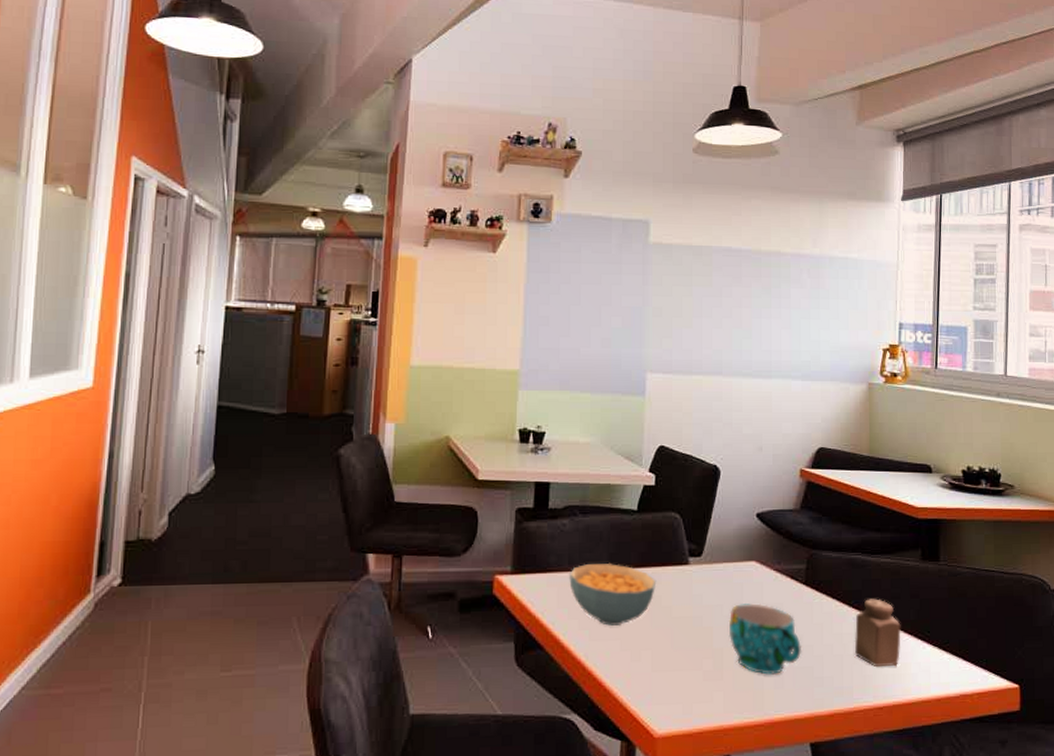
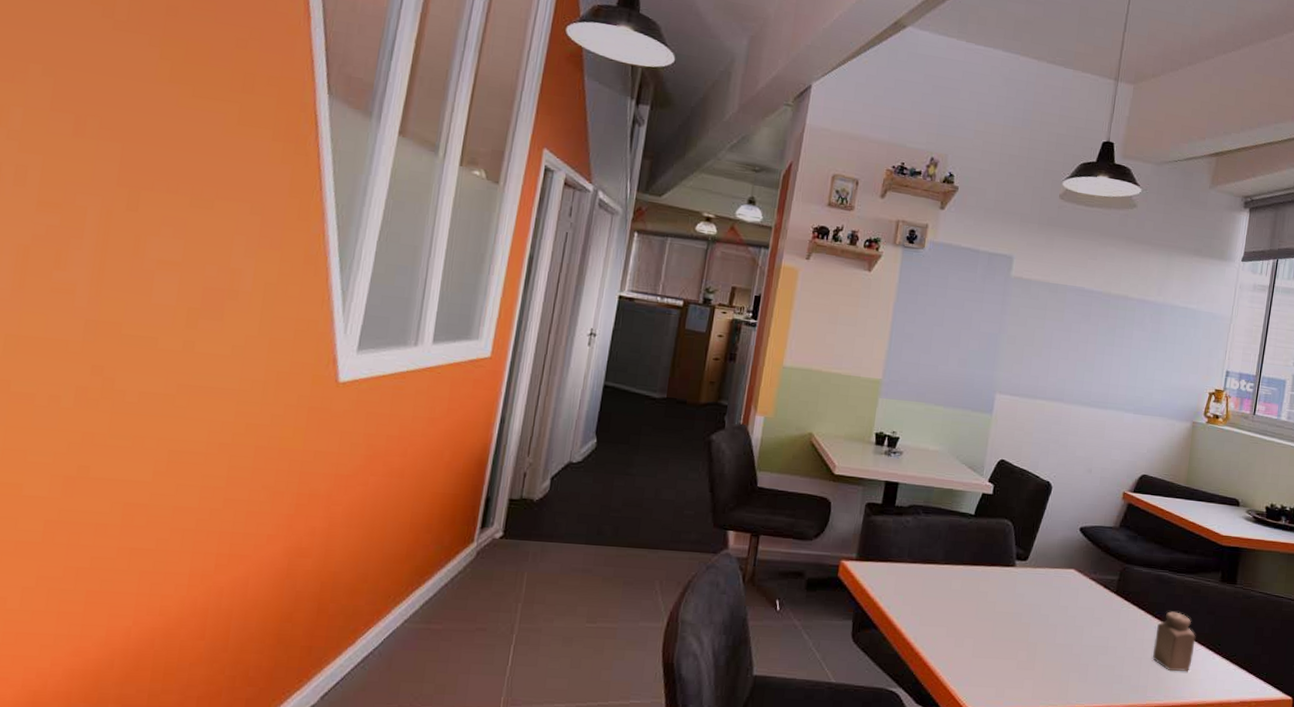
cereal bowl: present [569,562,657,627] -> none [907,558,985,615]
cup: present [728,603,802,675] -> none [1043,605,1107,669]

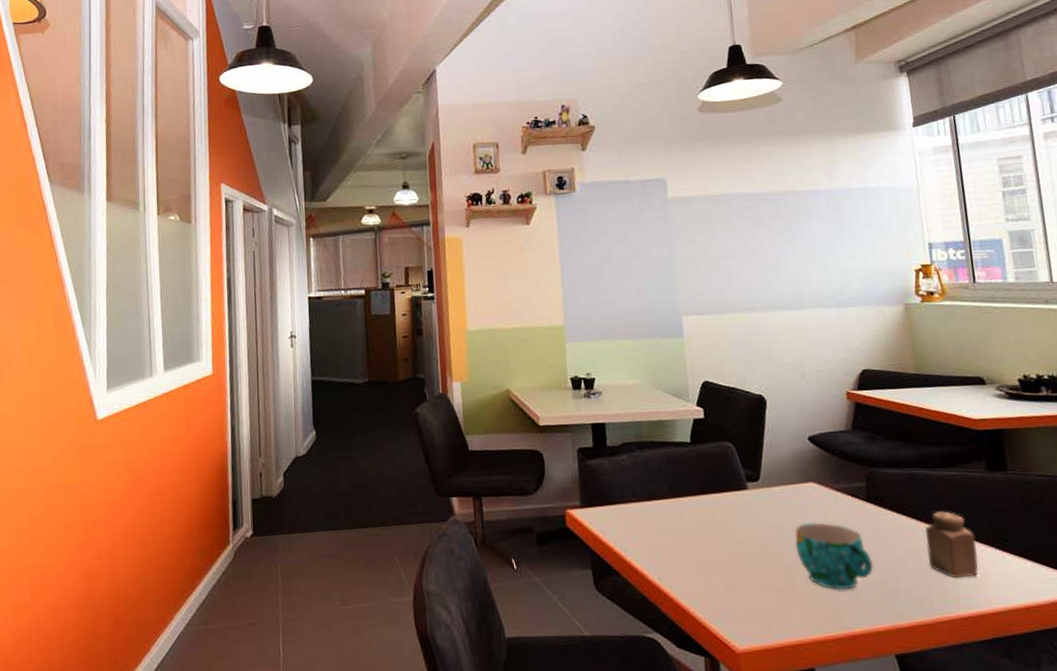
cup: none [1043,605,1107,669] -> present [795,522,874,590]

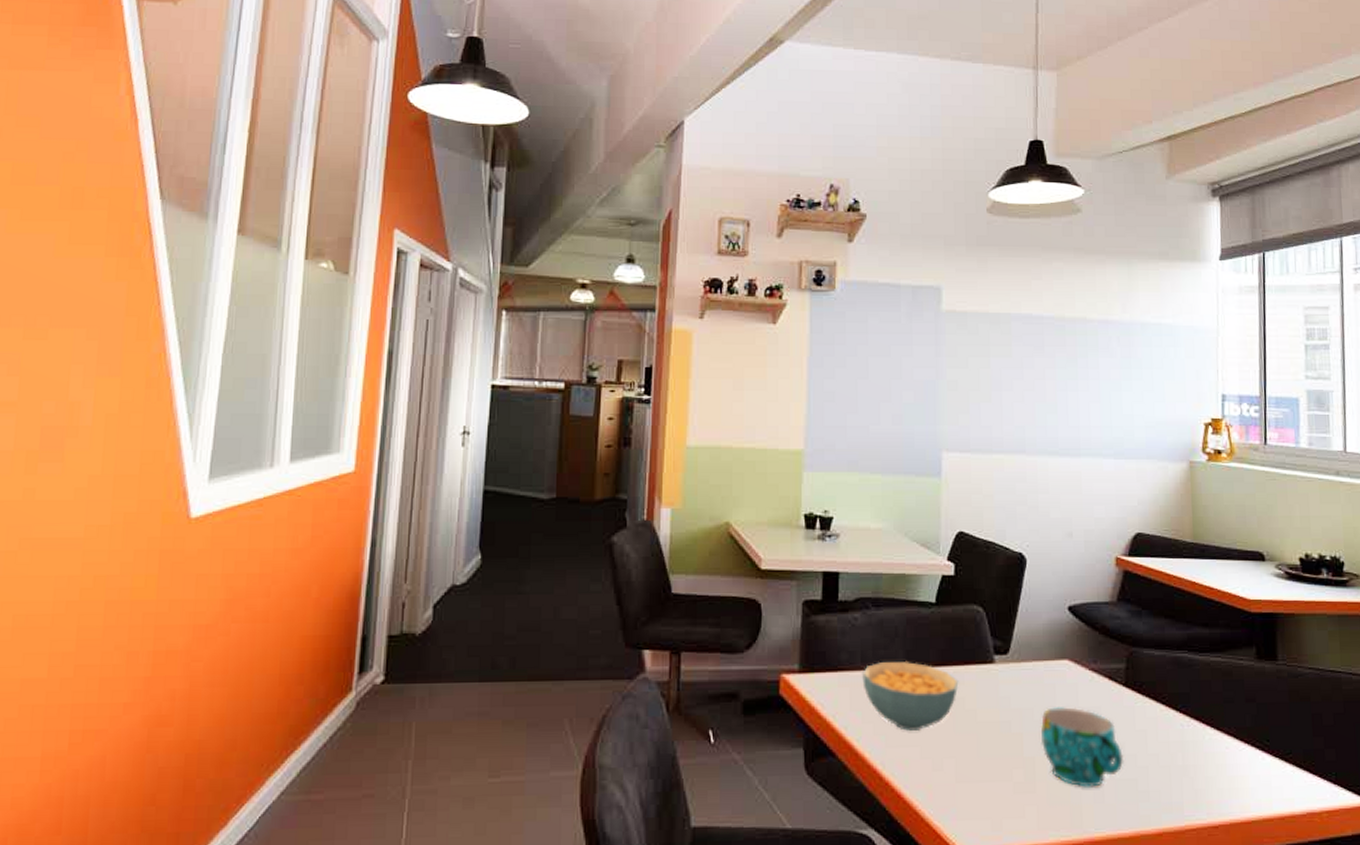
cereal bowl: none [634,492,719,551] -> present [862,660,959,732]
salt shaker: present [925,511,979,579] -> none [1183,702,1236,781]

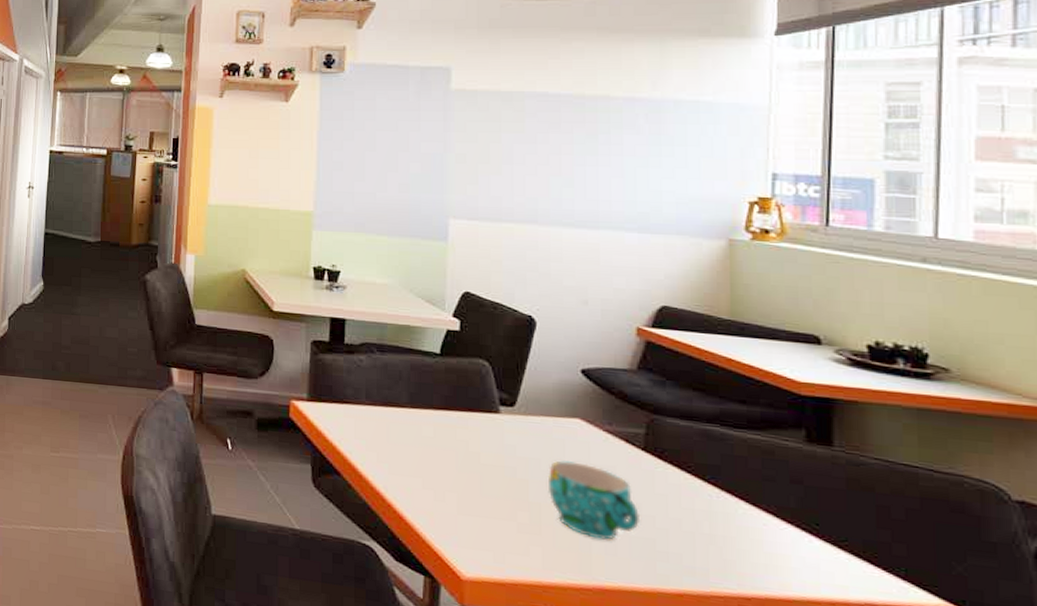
cereal bowl: present [862,660,959,732] -> none [367,400,463,465]

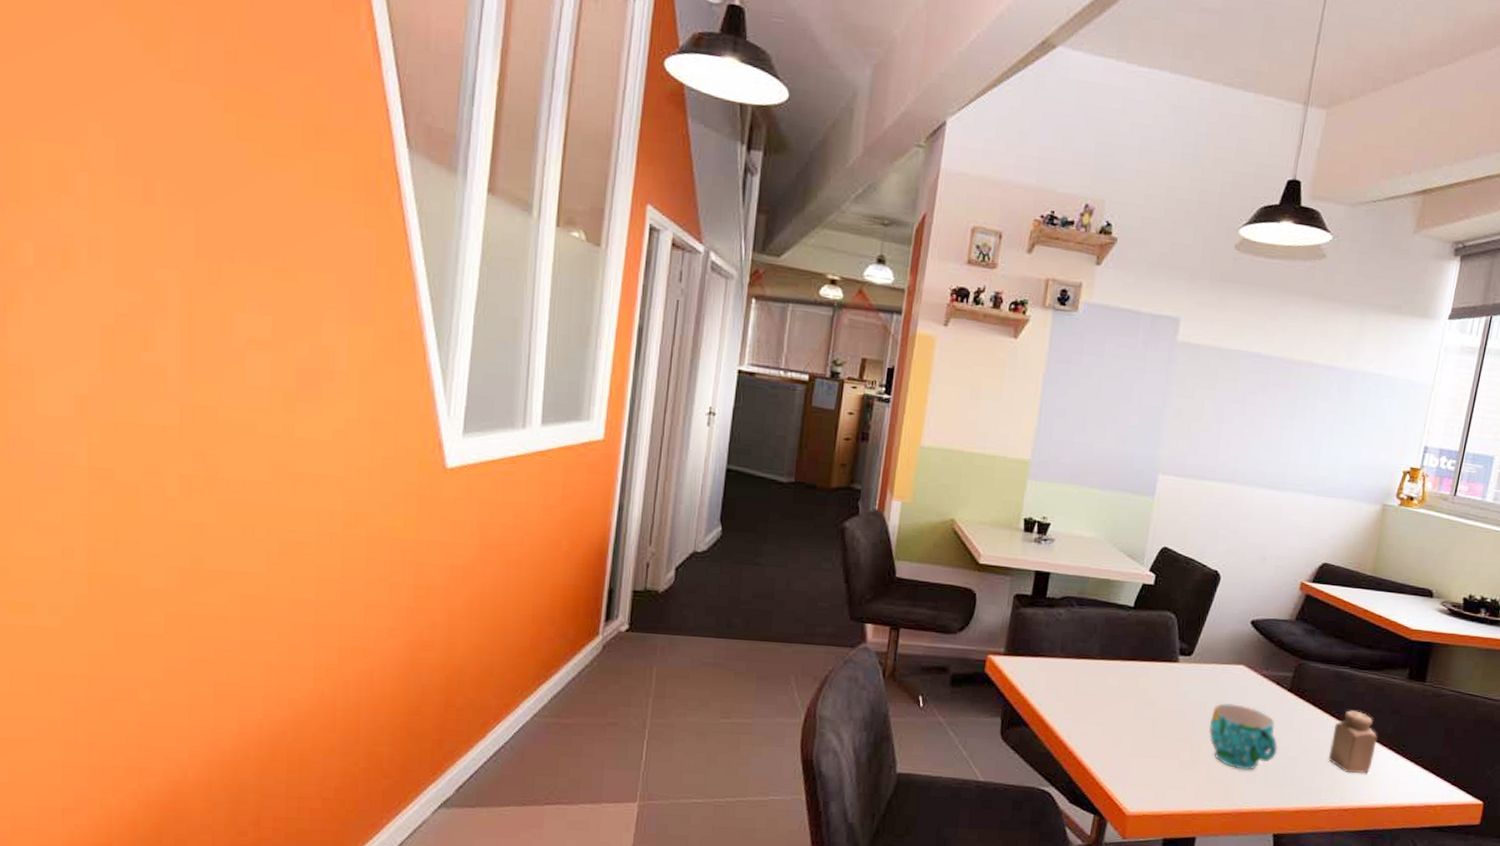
salt shaker: none [710,476,777,555] -> present [1328,710,1378,774]

